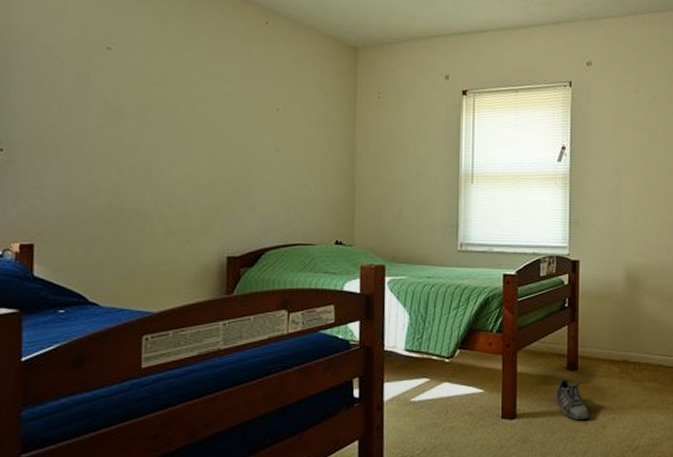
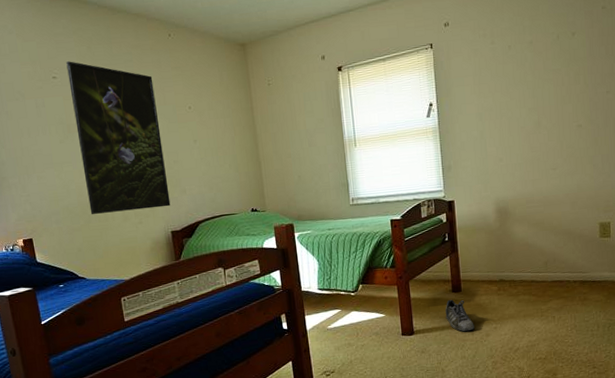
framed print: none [122,32,237,225] -> present [66,61,171,214]

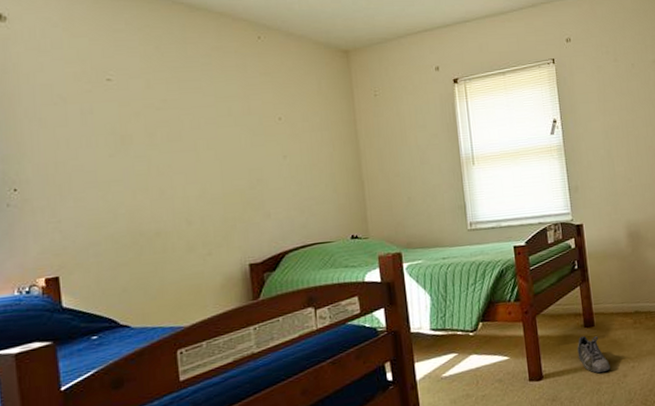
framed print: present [66,61,171,214] -> none [126,61,250,245]

